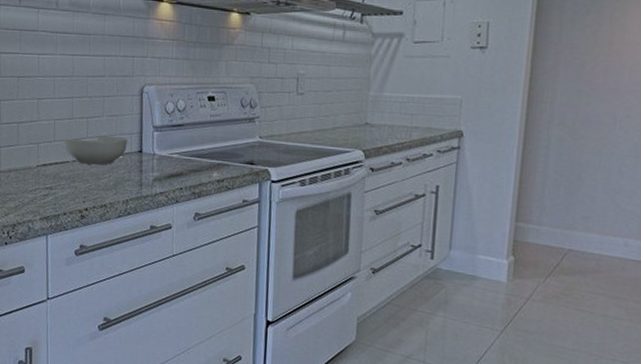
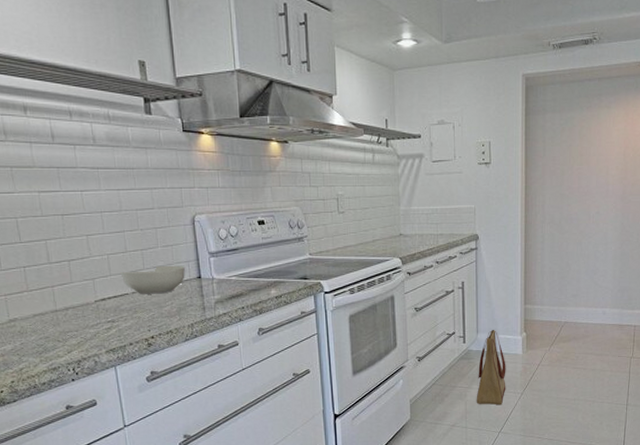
shopping bag: none [440,248,484,342] -> present [476,330,506,405]

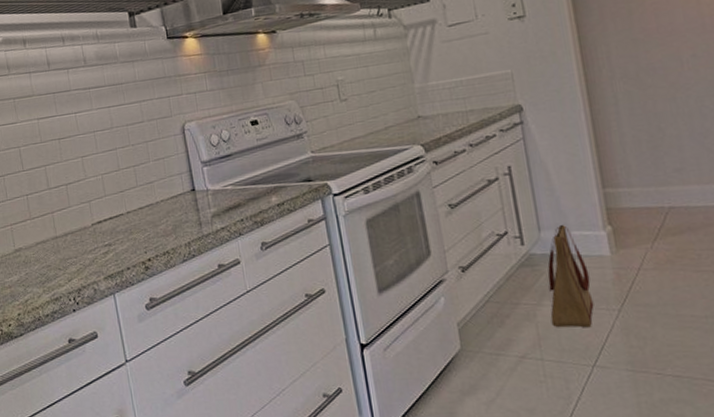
bowl: present [120,265,186,294] -> none [114,178,179,214]

